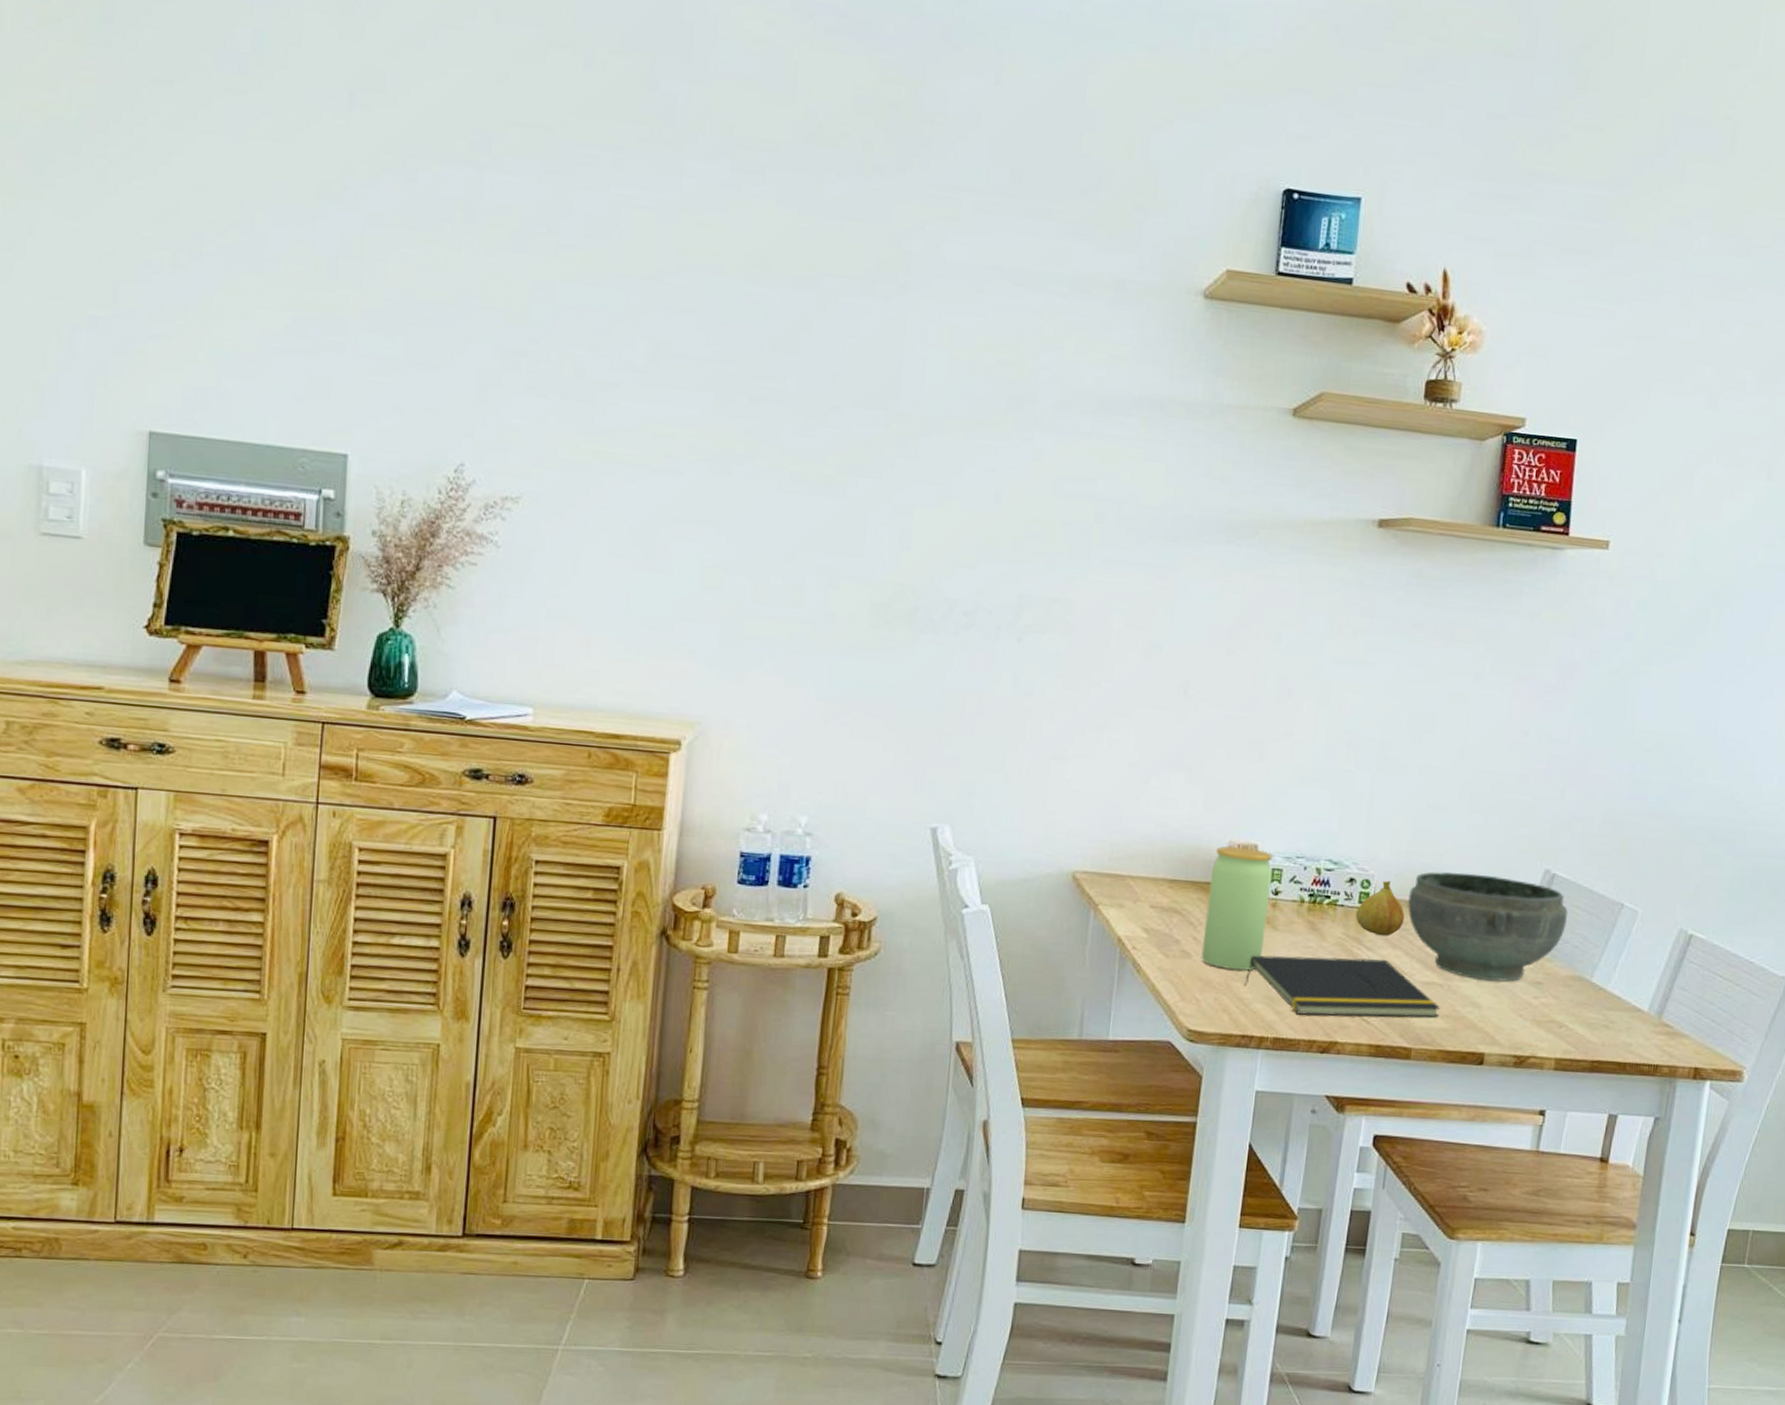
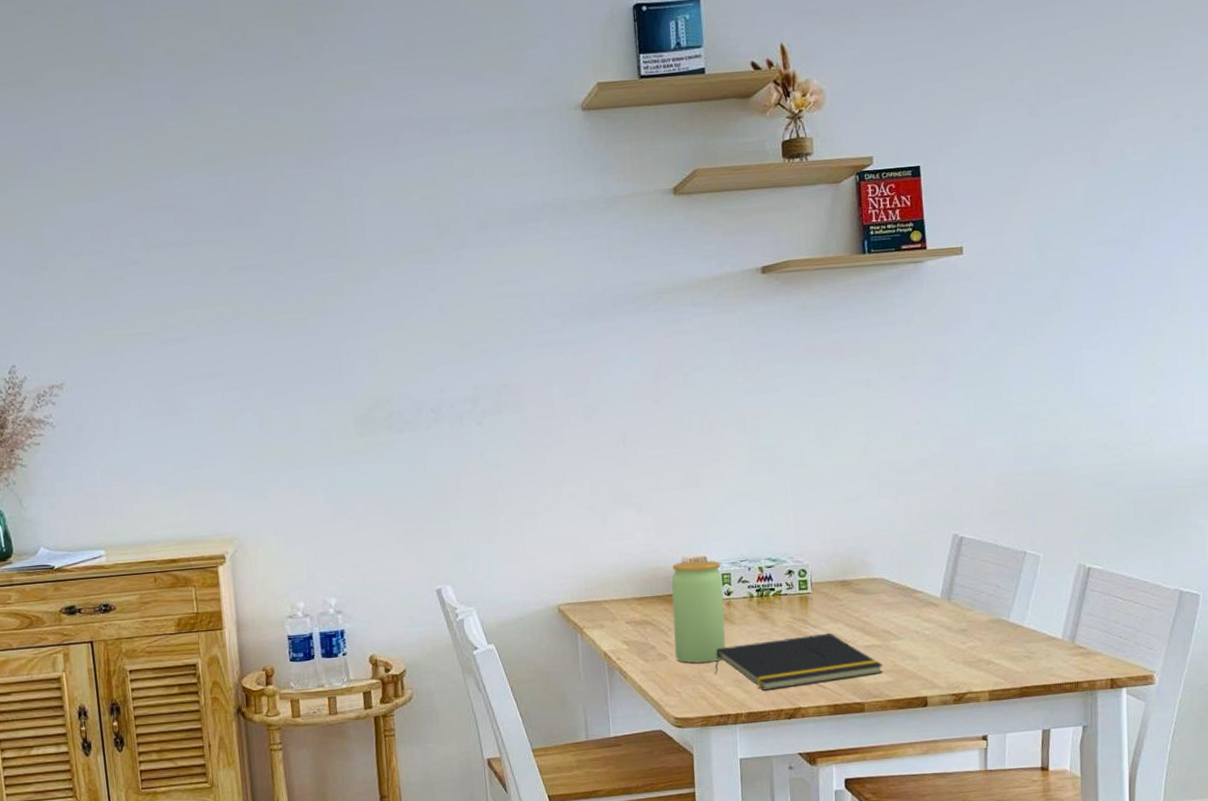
fruit: present [1355,880,1405,936] -> none [798,566,840,614]
bowl: present [1408,871,1569,982] -> none [840,547,980,637]

